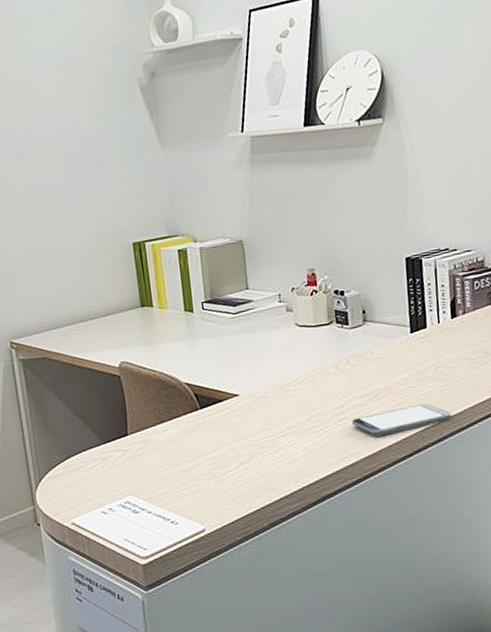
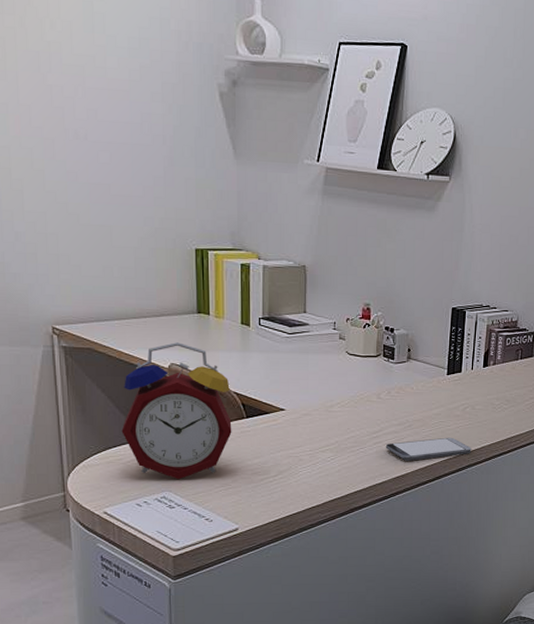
alarm clock: none [79,339,188,483] -> present [121,342,232,480]

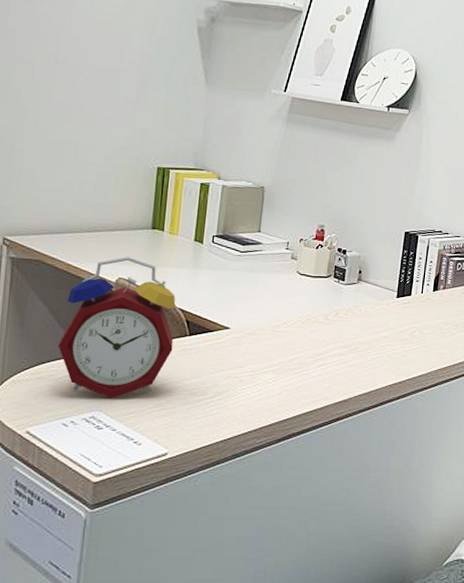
smartphone: present [385,437,471,461] -> none [329,361,418,385]

